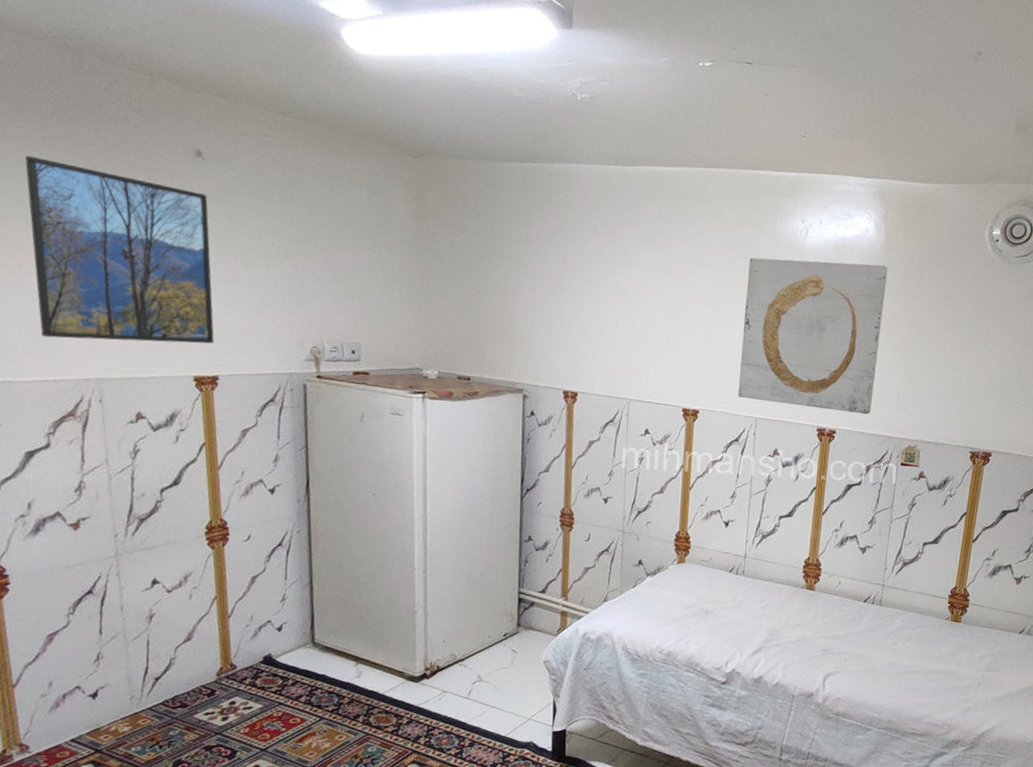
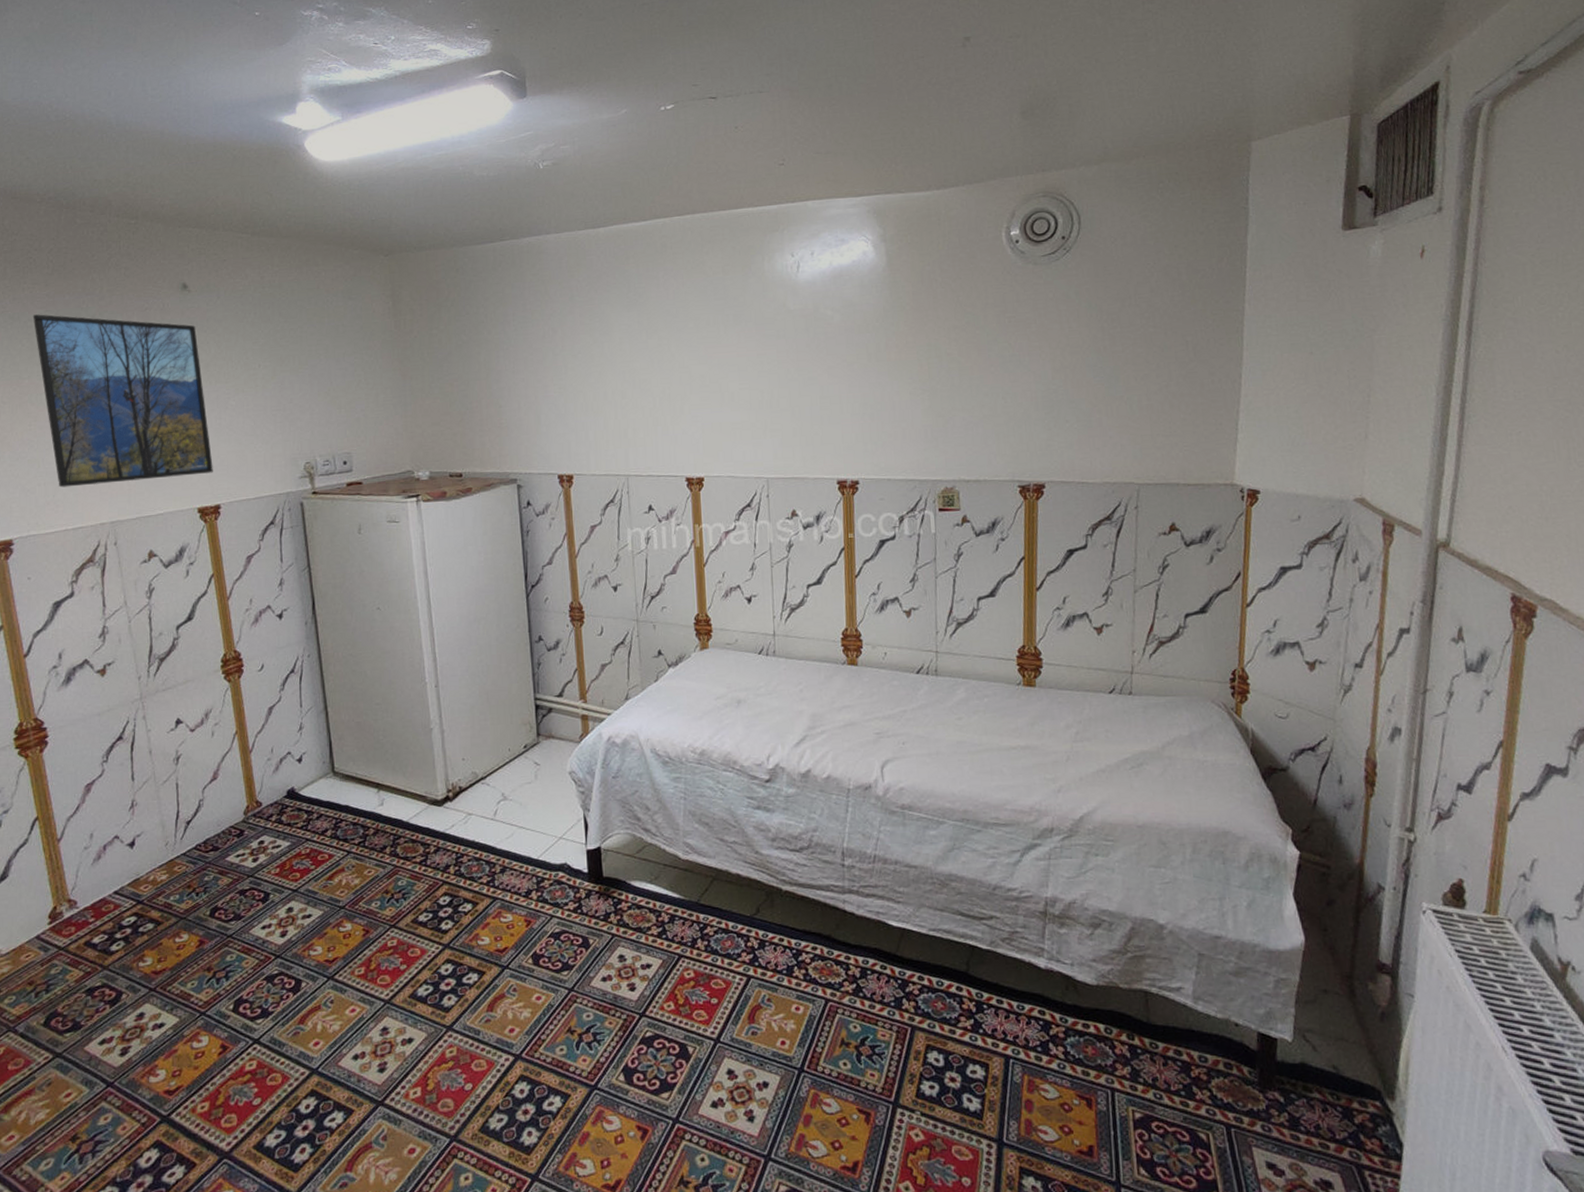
wall art: present [738,258,888,415] -> none [739,289,896,459]

